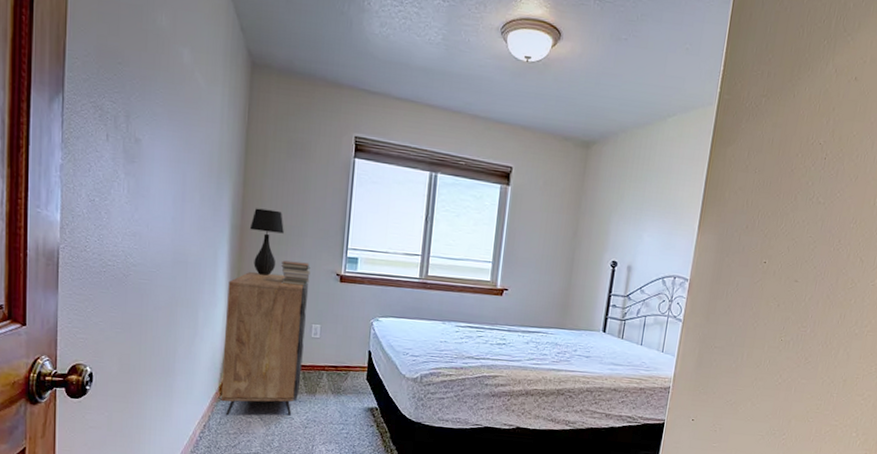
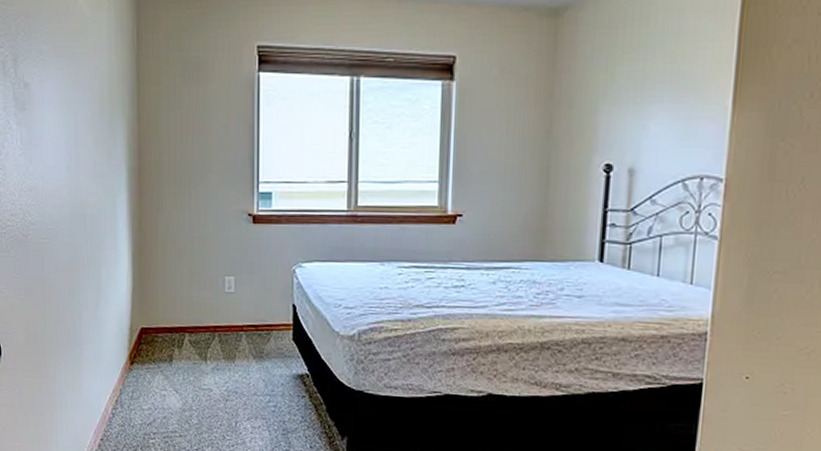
dresser: present [220,271,309,416] -> none [130,219,218,389]
table lamp: present [249,208,284,276] -> none [147,145,185,223]
book stack: present [281,260,311,286] -> none [186,203,218,232]

